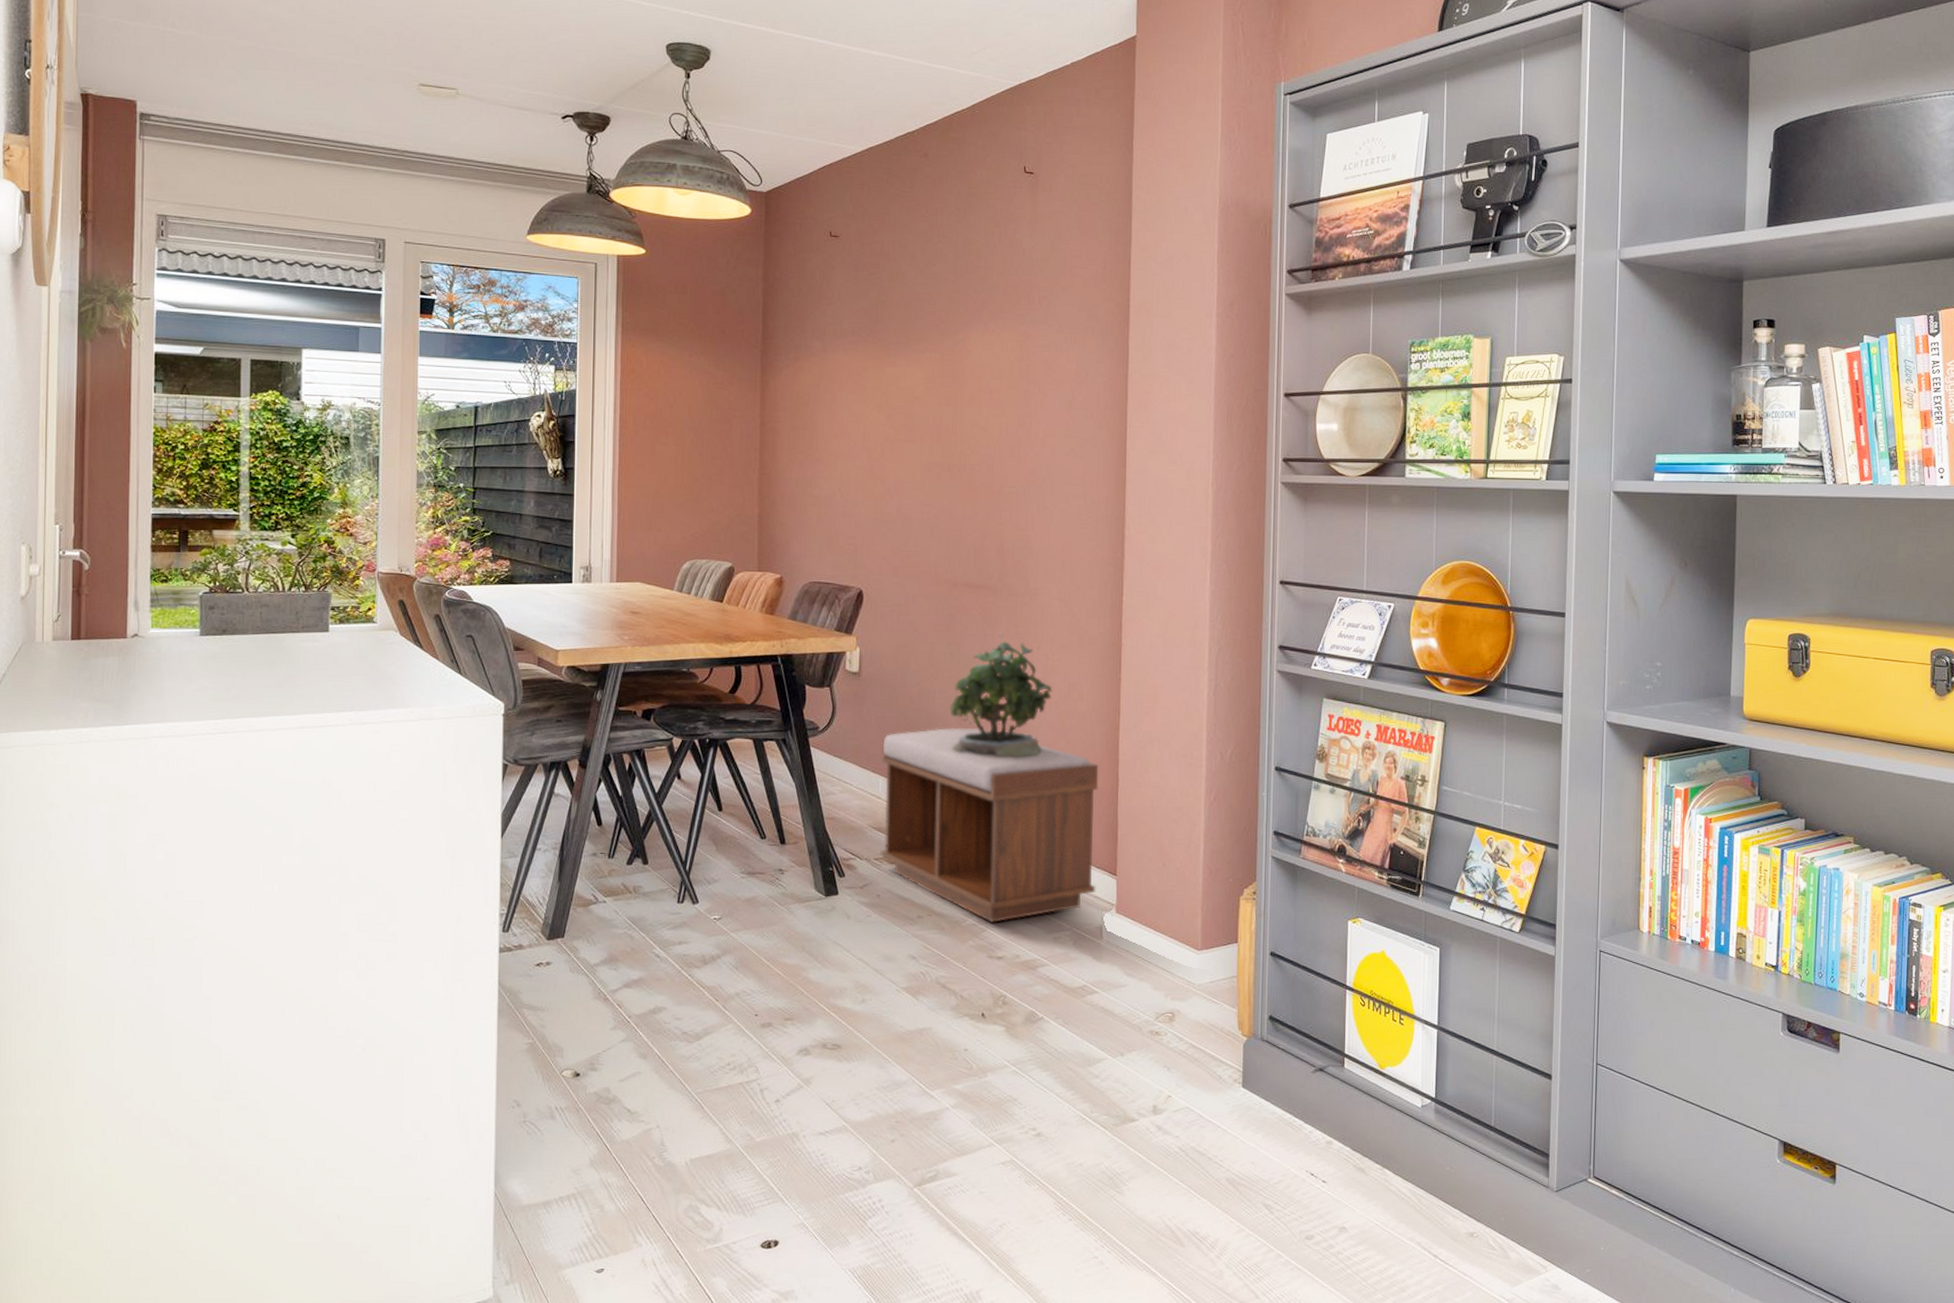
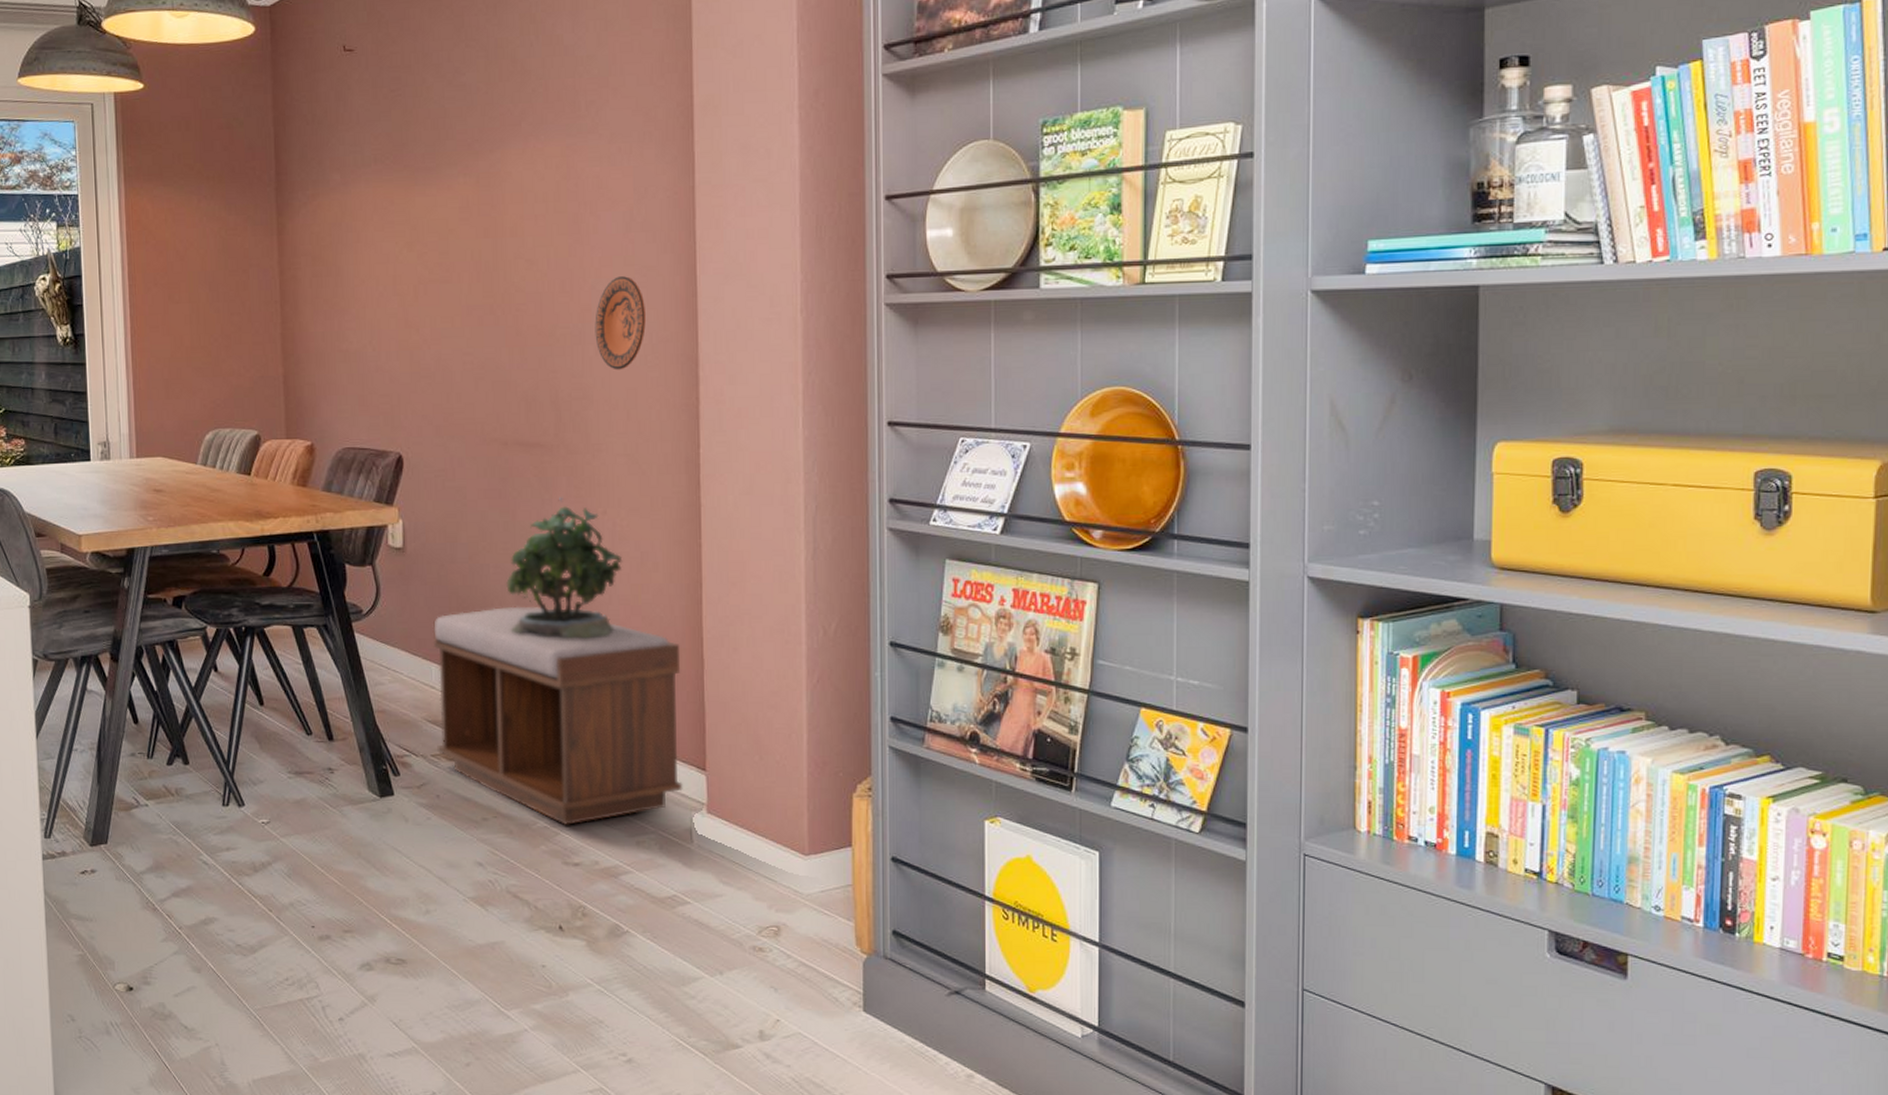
decorative plate: none [1037,446,1082,526] -> present [595,276,646,370]

